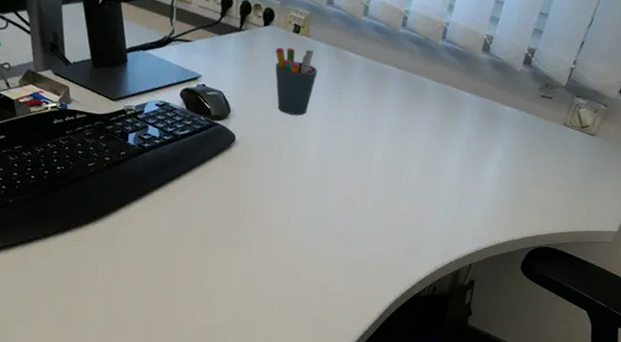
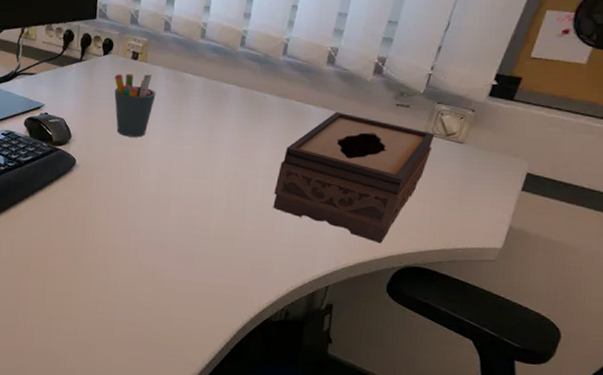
tissue box: none [426,99,572,226] -> present [273,111,435,244]

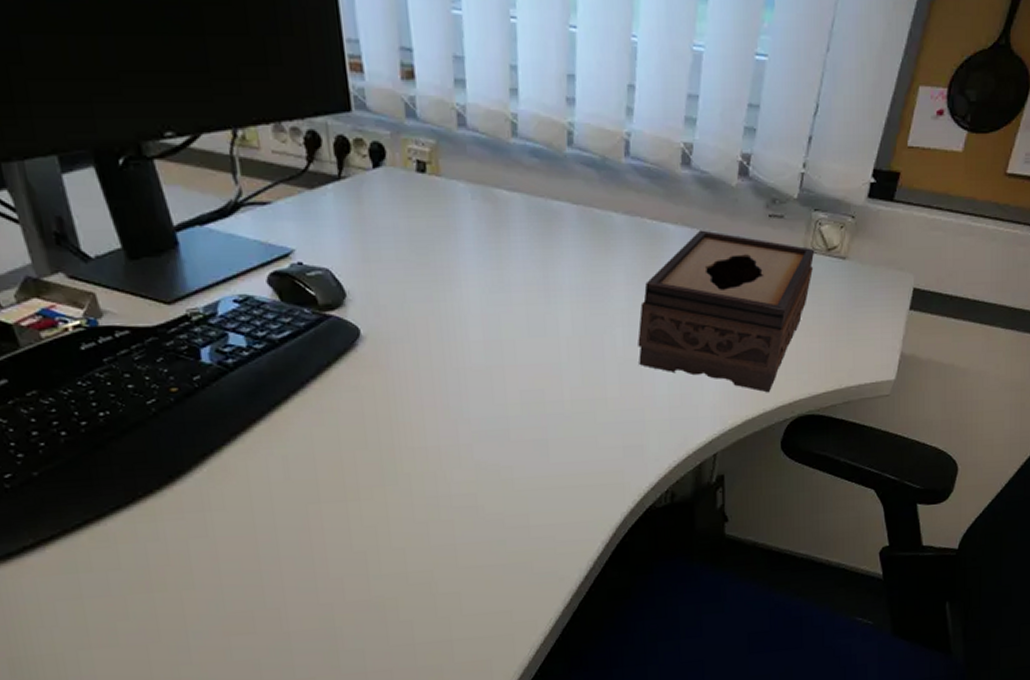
pen holder: present [114,73,156,137] -> none [395,192,462,288]

